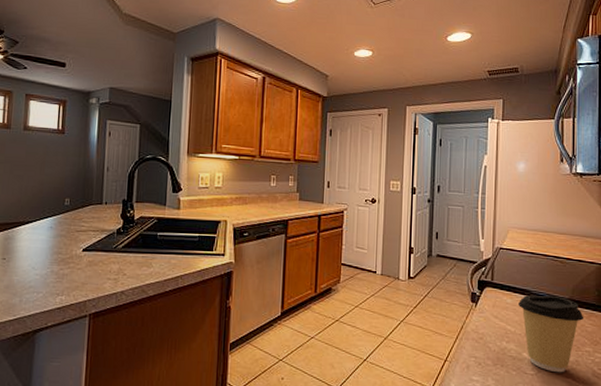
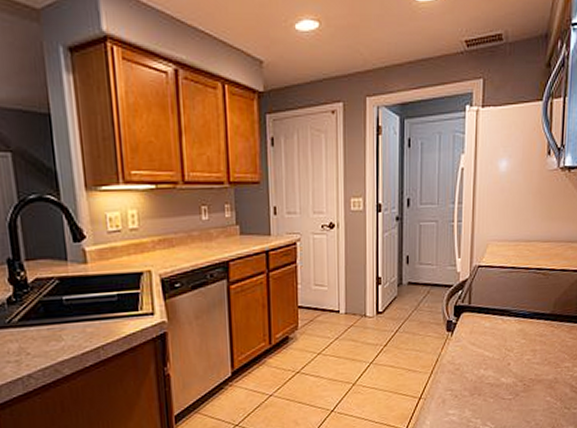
coffee cup: present [519,295,584,373] -> none [497,313,565,394]

